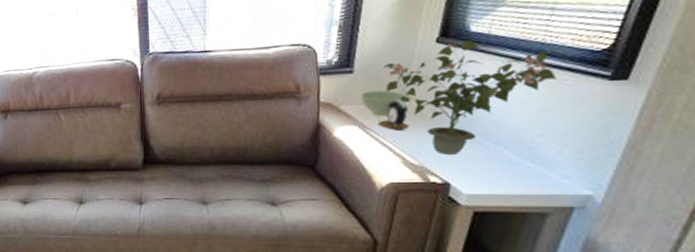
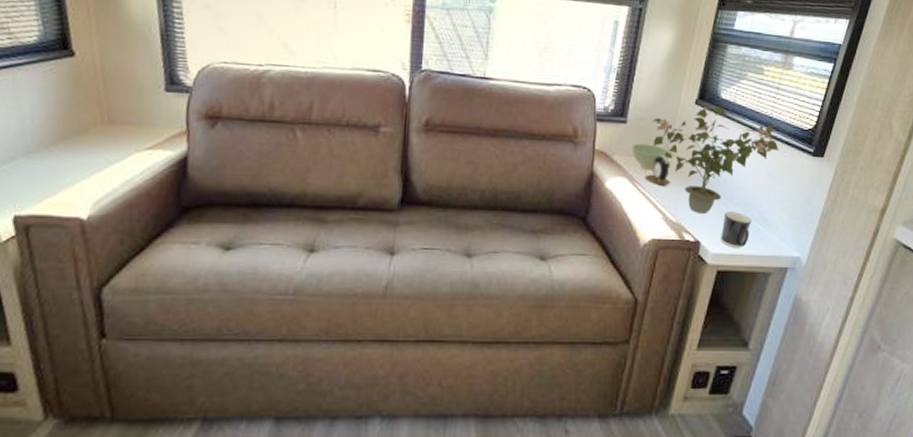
mug: none [476,150,520,187] -> present [720,211,752,248]

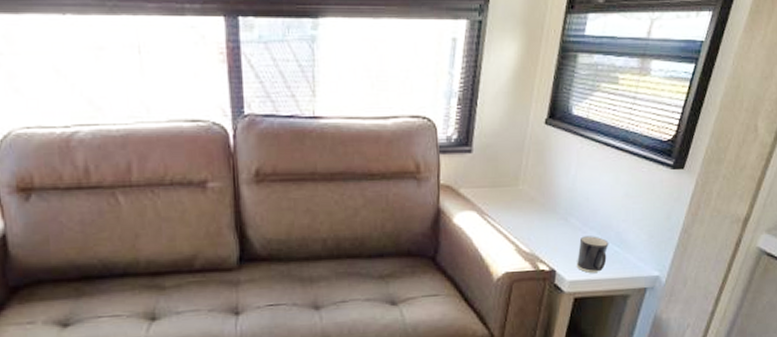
bowl: present [631,143,673,171] -> none [479,173,523,202]
alarm clock: present [644,154,671,186] -> none [494,183,523,216]
potted plant: present [652,104,779,215] -> none [499,122,636,242]

